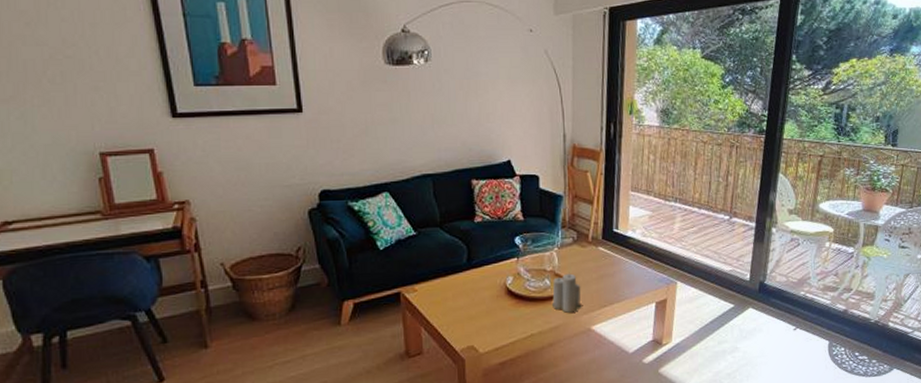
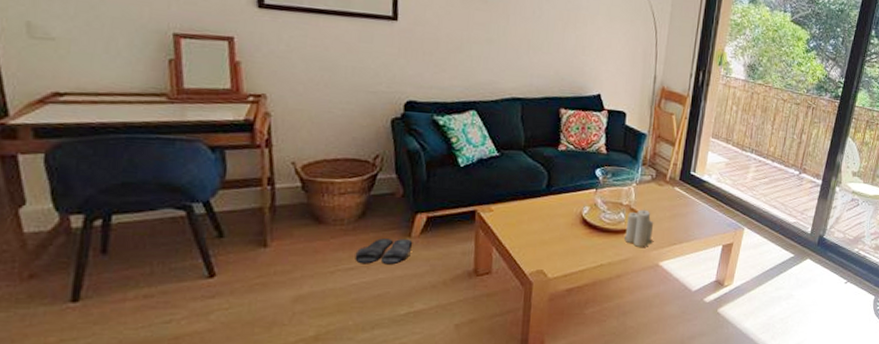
slippers: none [290,327,344,356] -> present [355,238,412,265]

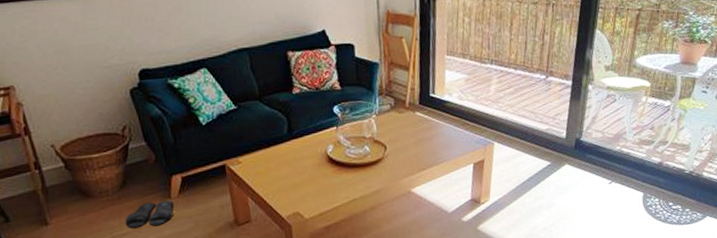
candle: present [623,209,654,248] -> none [372,139,402,178]

